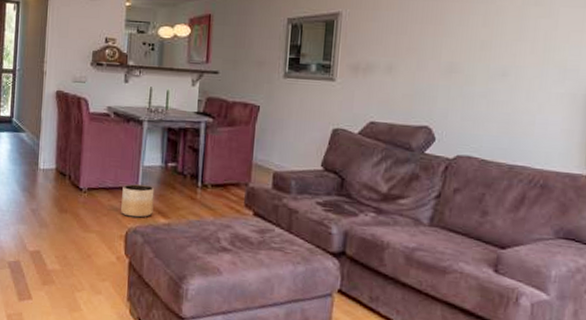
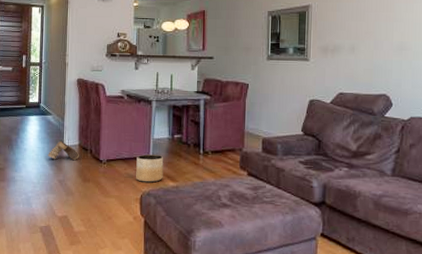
boots: none [19,162,56,186] -> present [48,140,79,160]

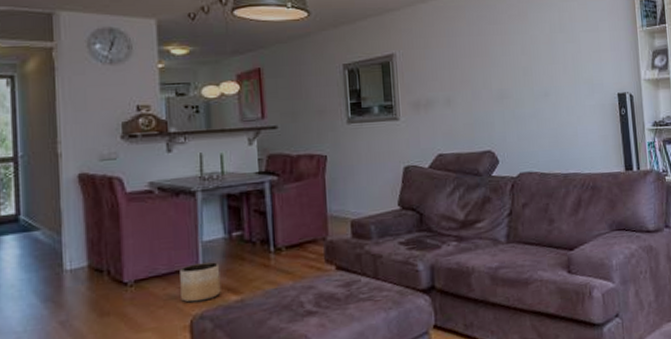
boots: present [48,140,79,160] -> none [38,264,90,293]

